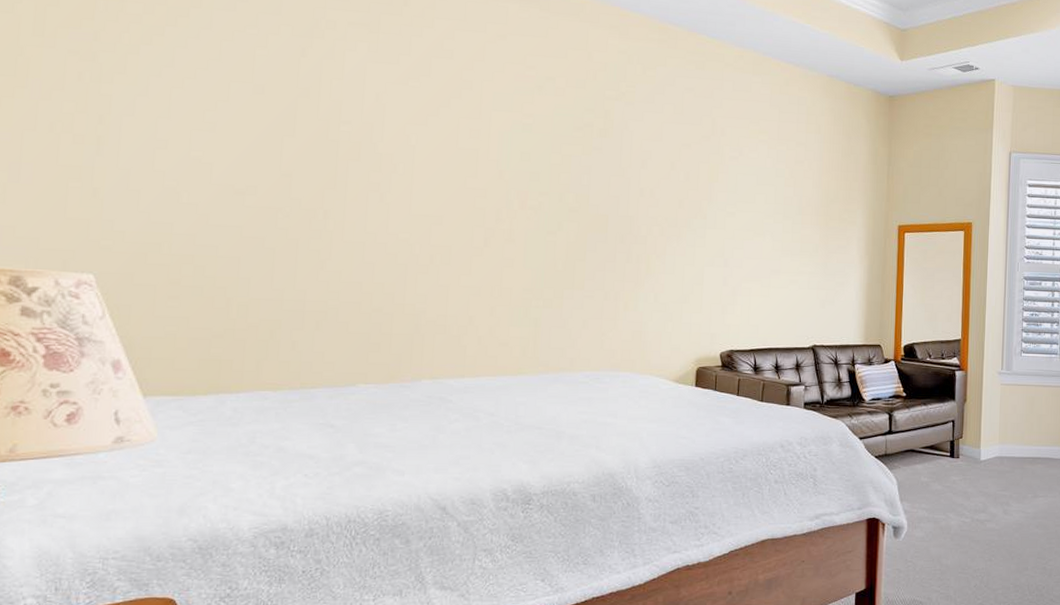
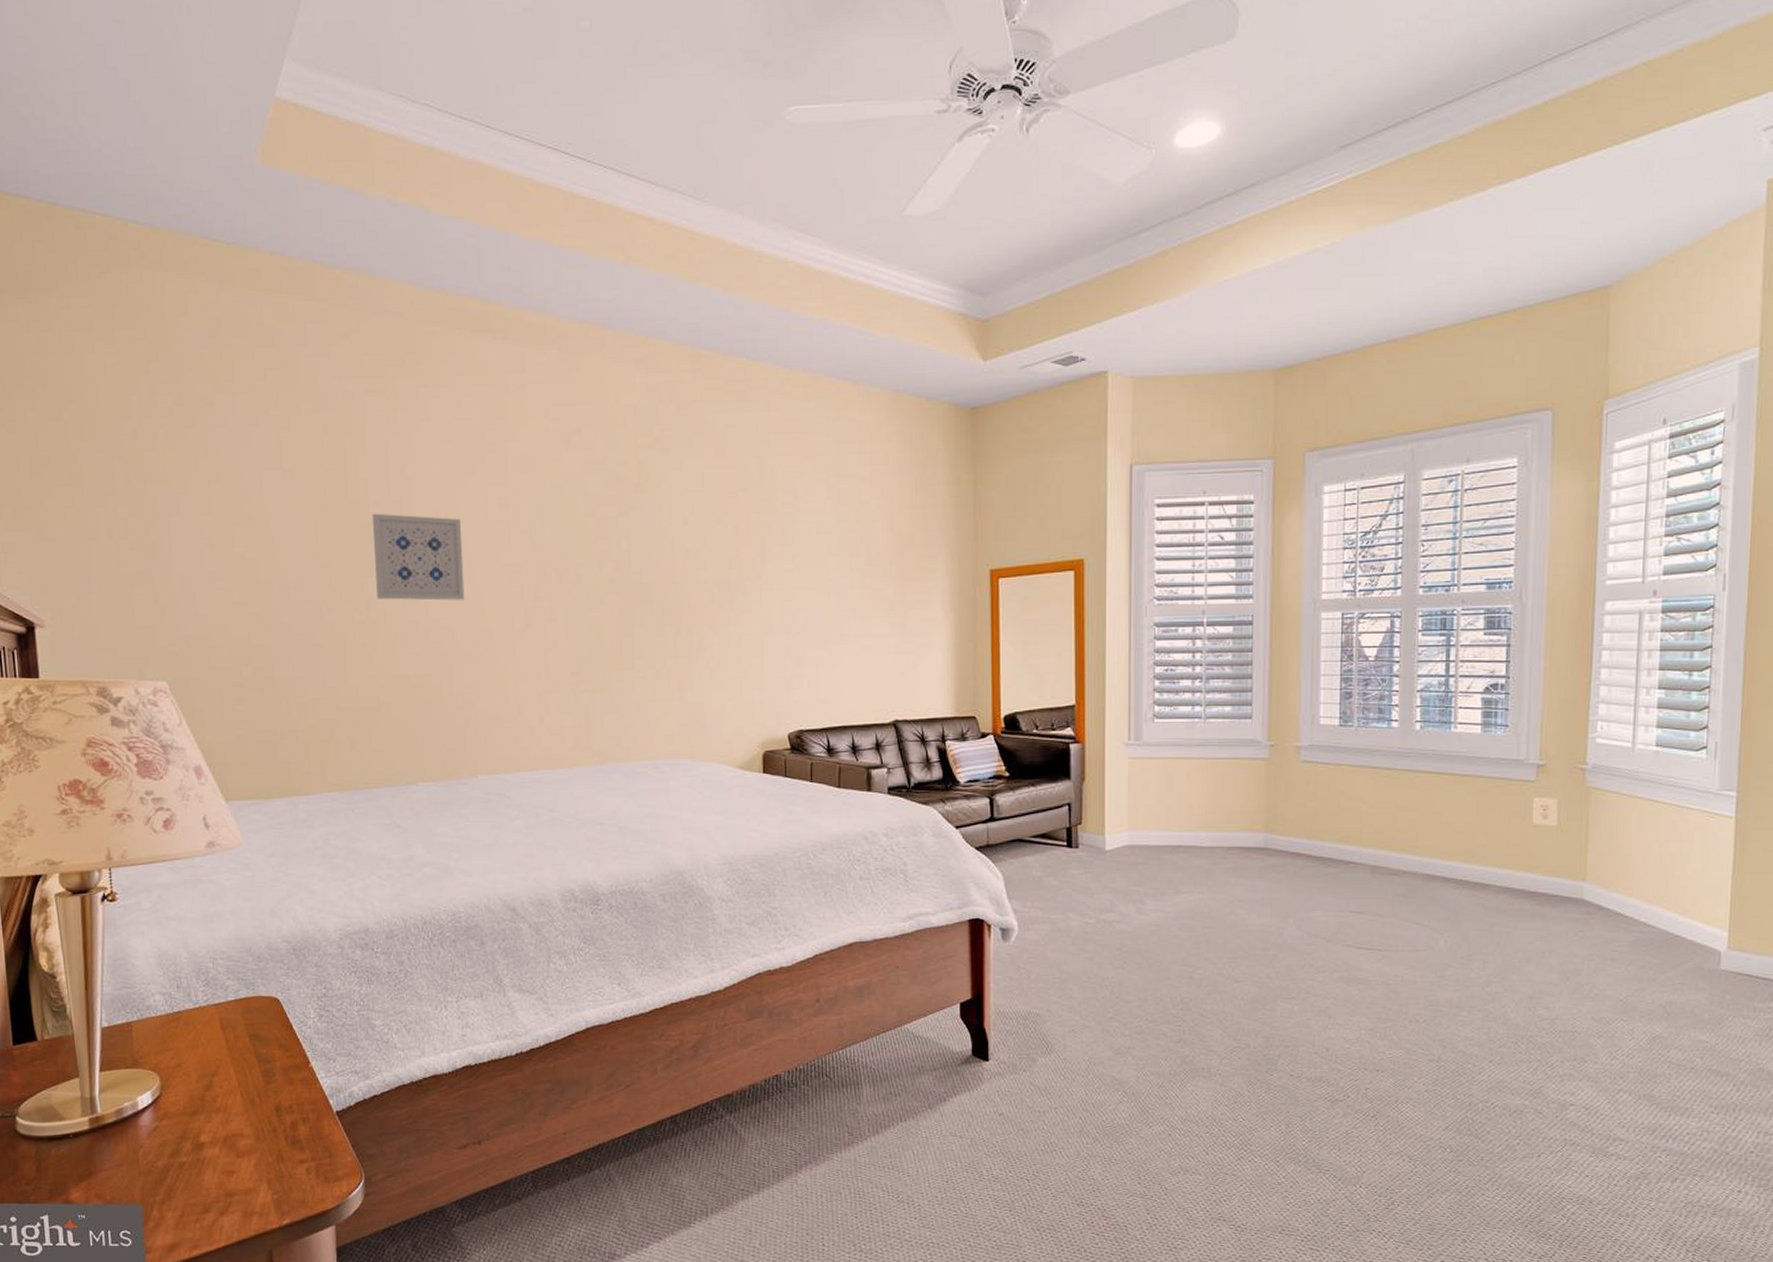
wall art: none [337,132,431,217] -> present [371,513,465,601]

